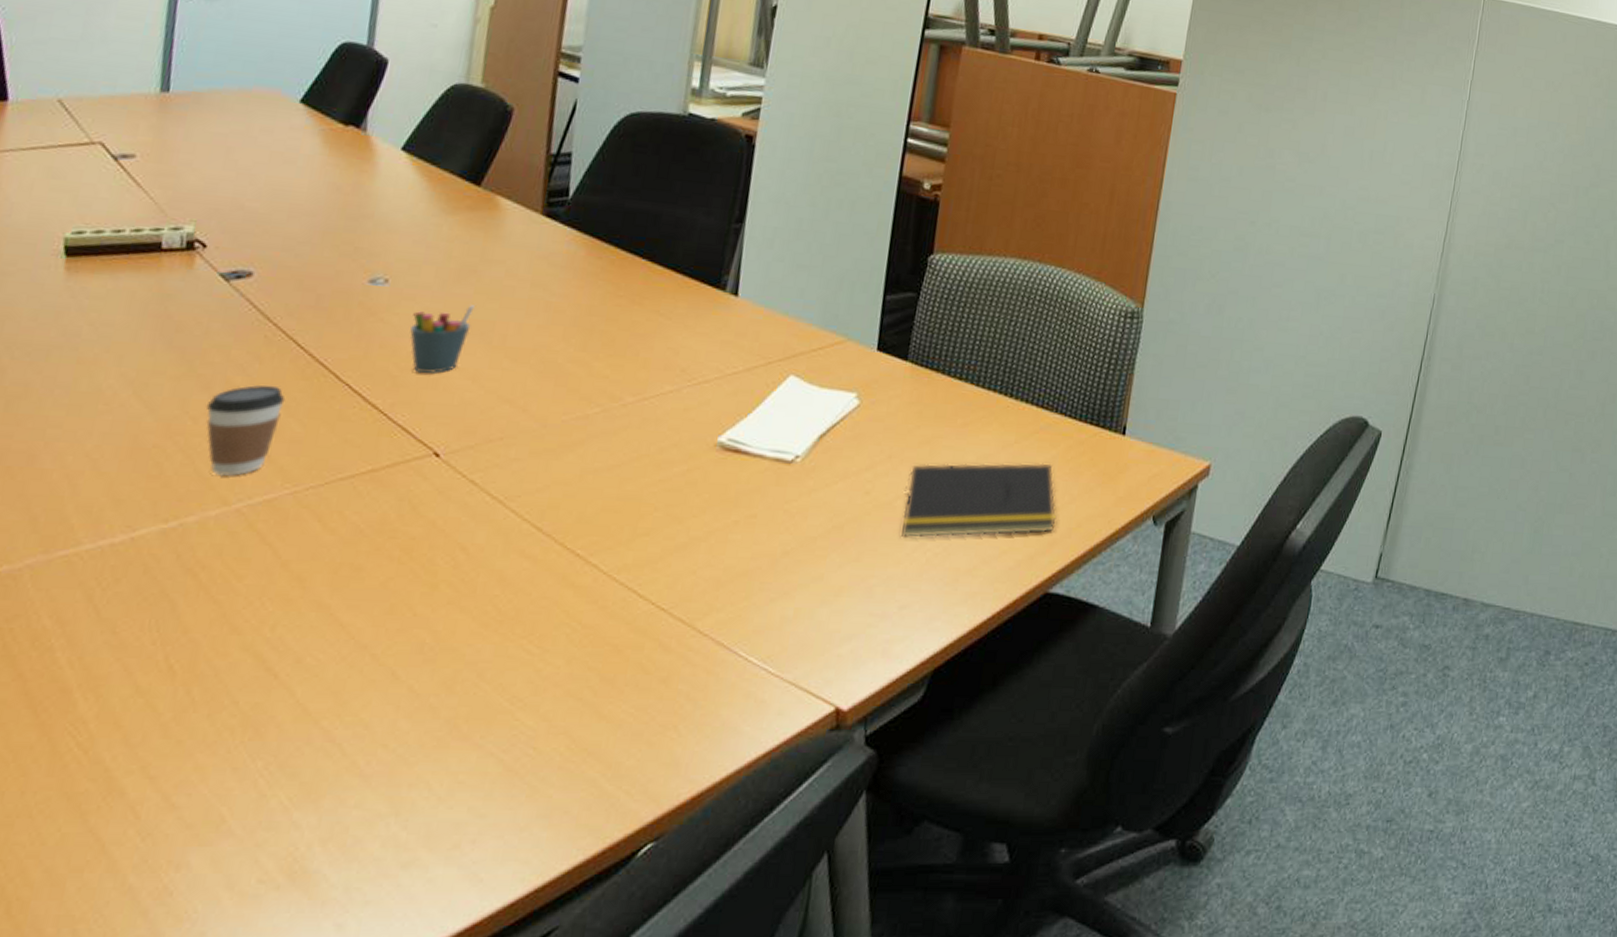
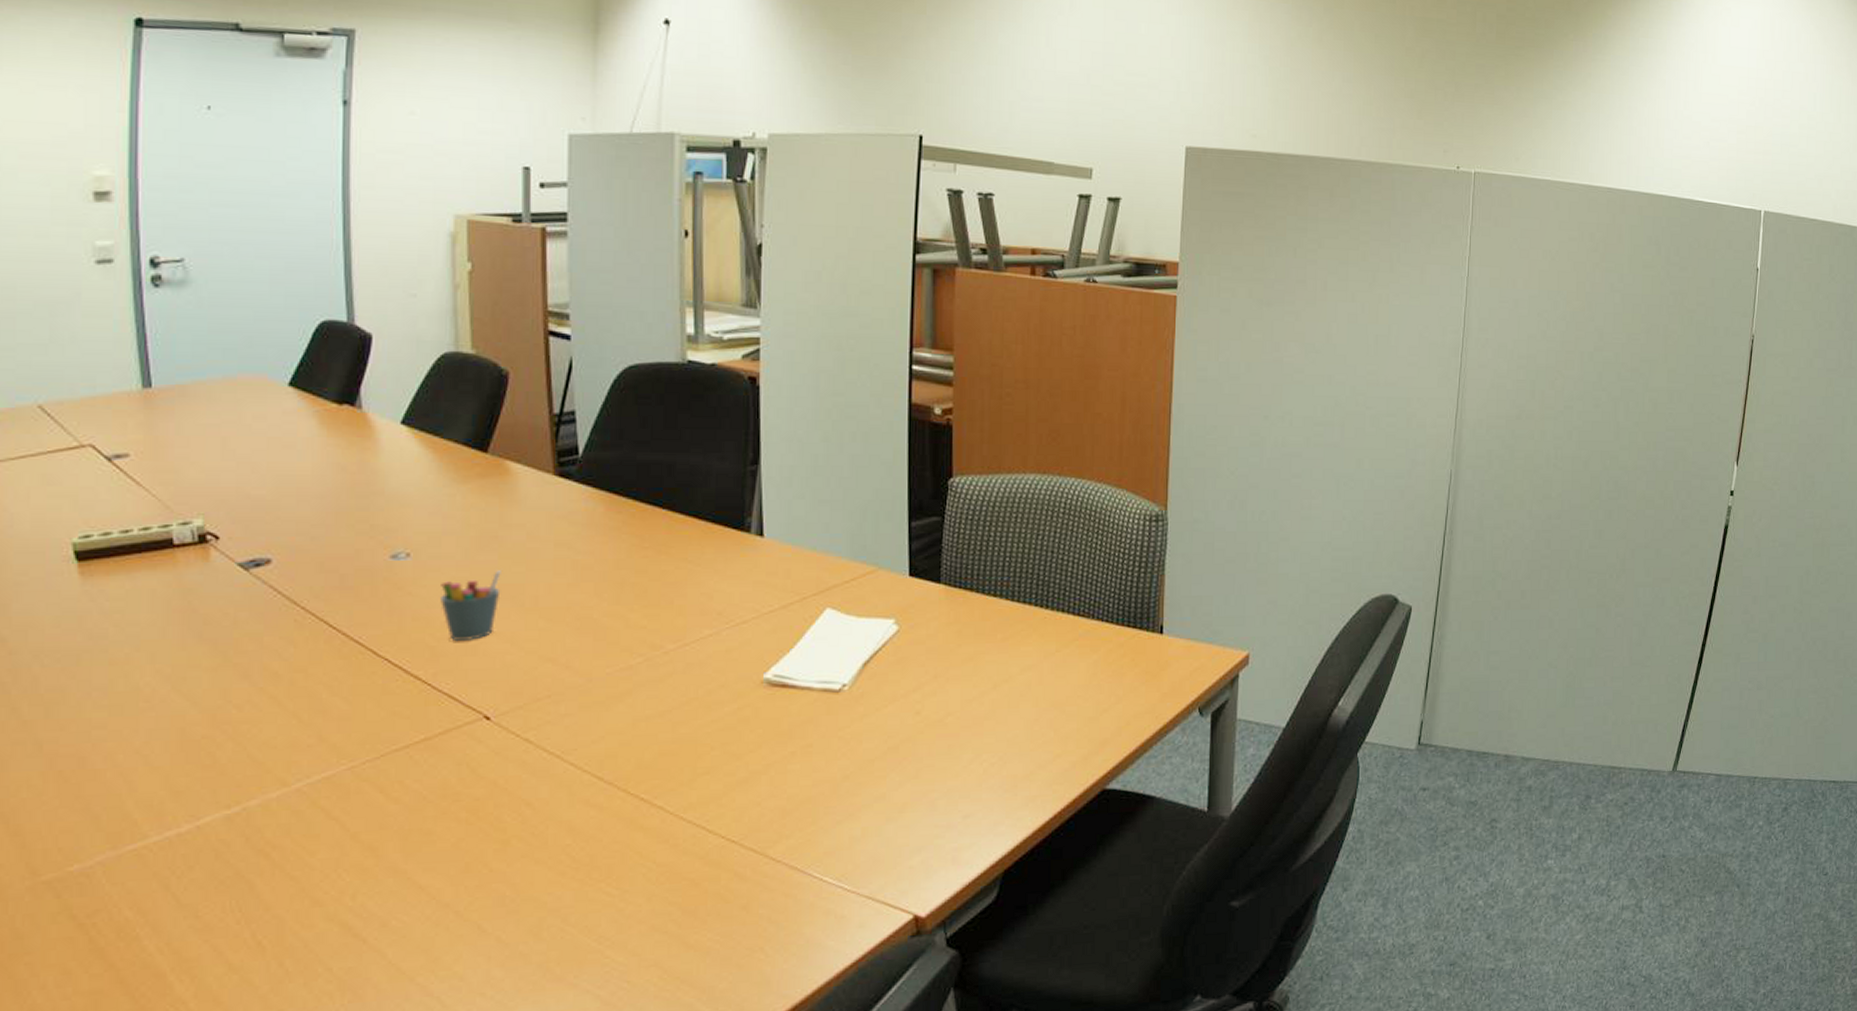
coffee cup: present [206,385,286,477] -> none [248,667,327,760]
notepad: present [900,462,1057,539] -> none [953,668,1105,752]

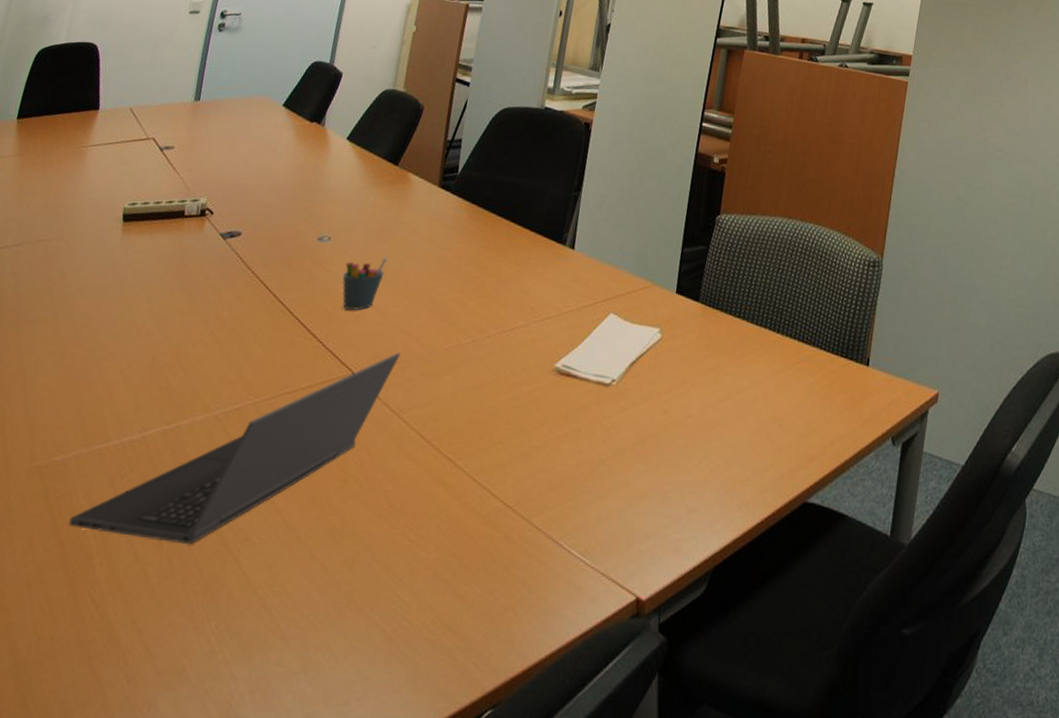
laptop computer: none [114,684,548,946] -> present [68,352,401,545]

